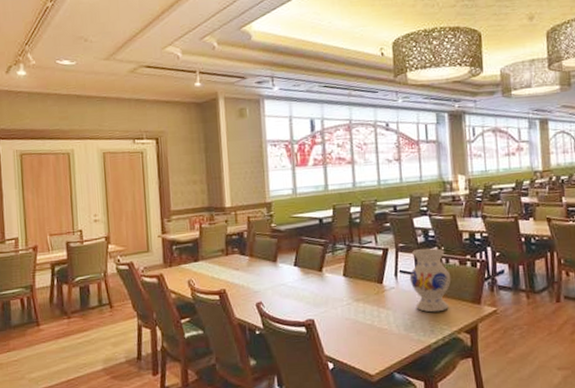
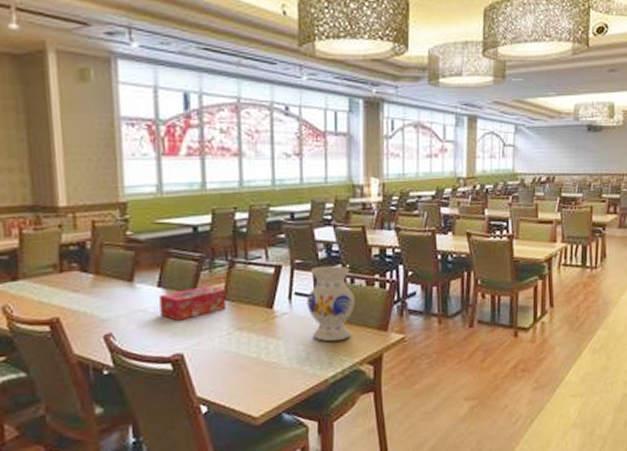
tissue box: none [295,265,346,293] -> present [159,286,227,321]

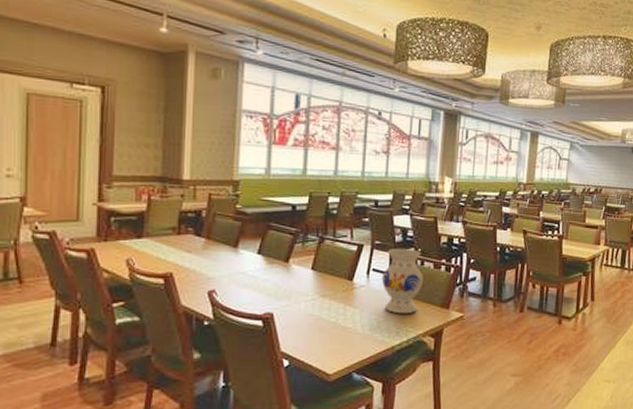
tissue box: present [159,286,227,321] -> none [257,257,314,284]

